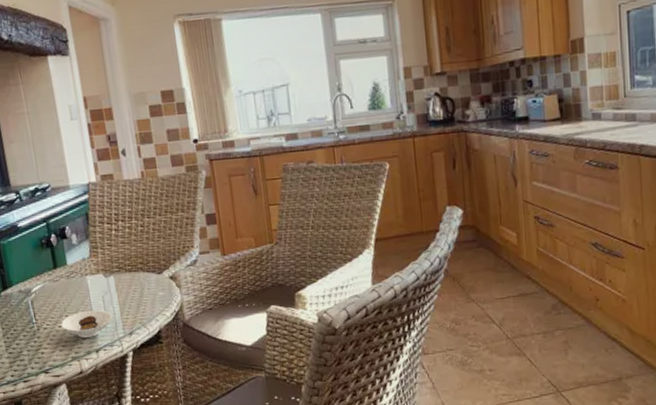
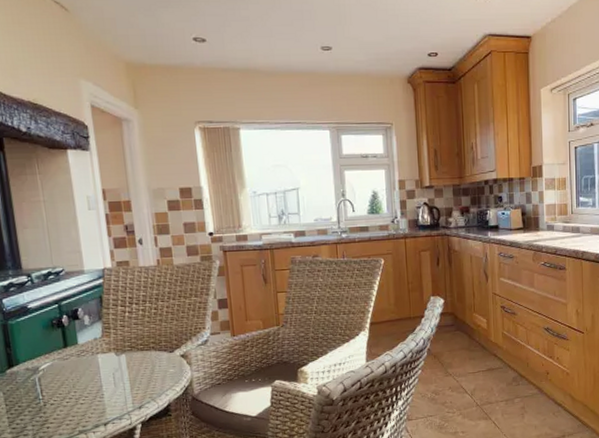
saucer: present [61,310,112,338] -> none [69,386,122,412]

